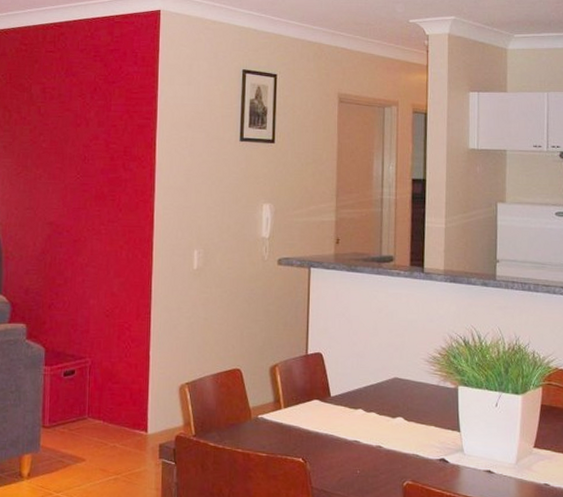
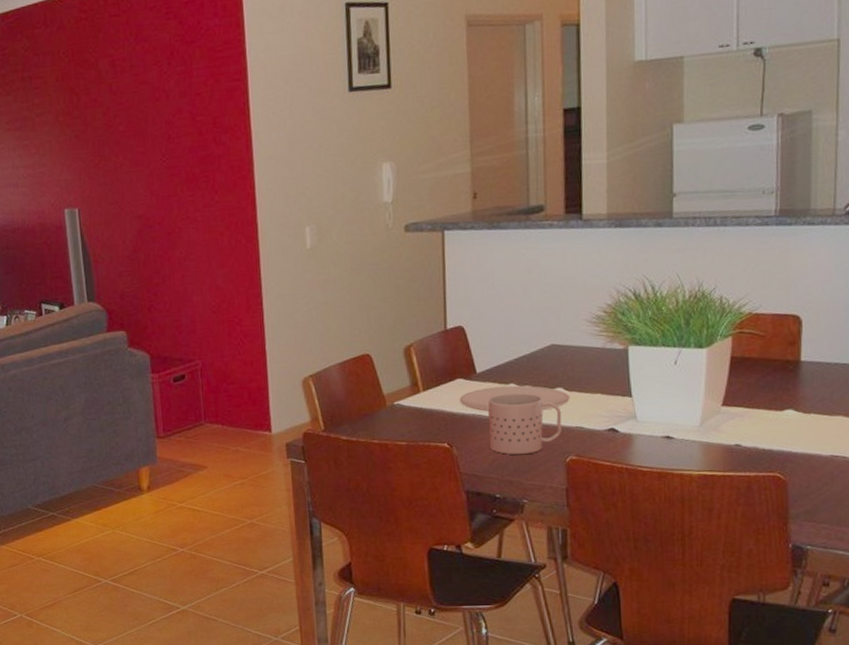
plate: none [314,410,409,437] -> present [458,385,570,412]
mug: none [338,417,401,476] -> present [488,392,562,455]

